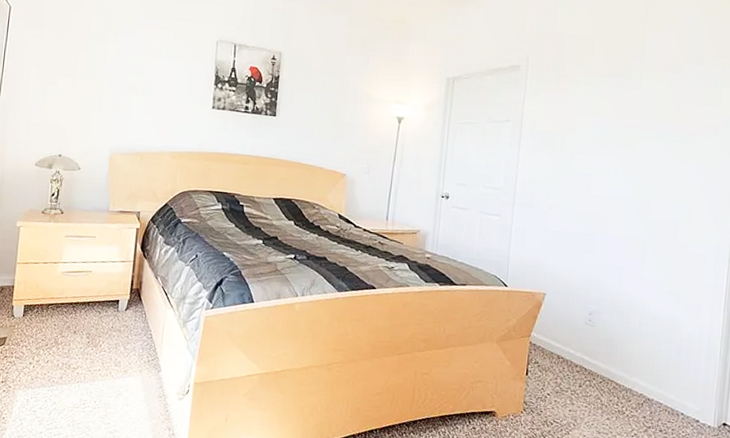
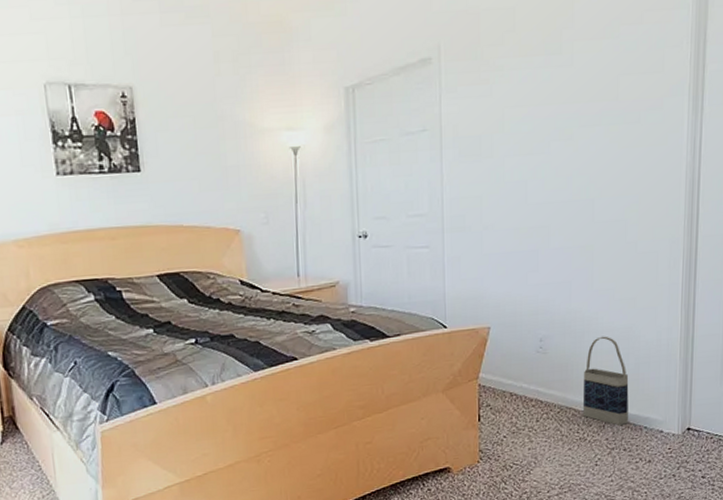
bag: none [624,321,670,407] -> present [584,336,629,425]

